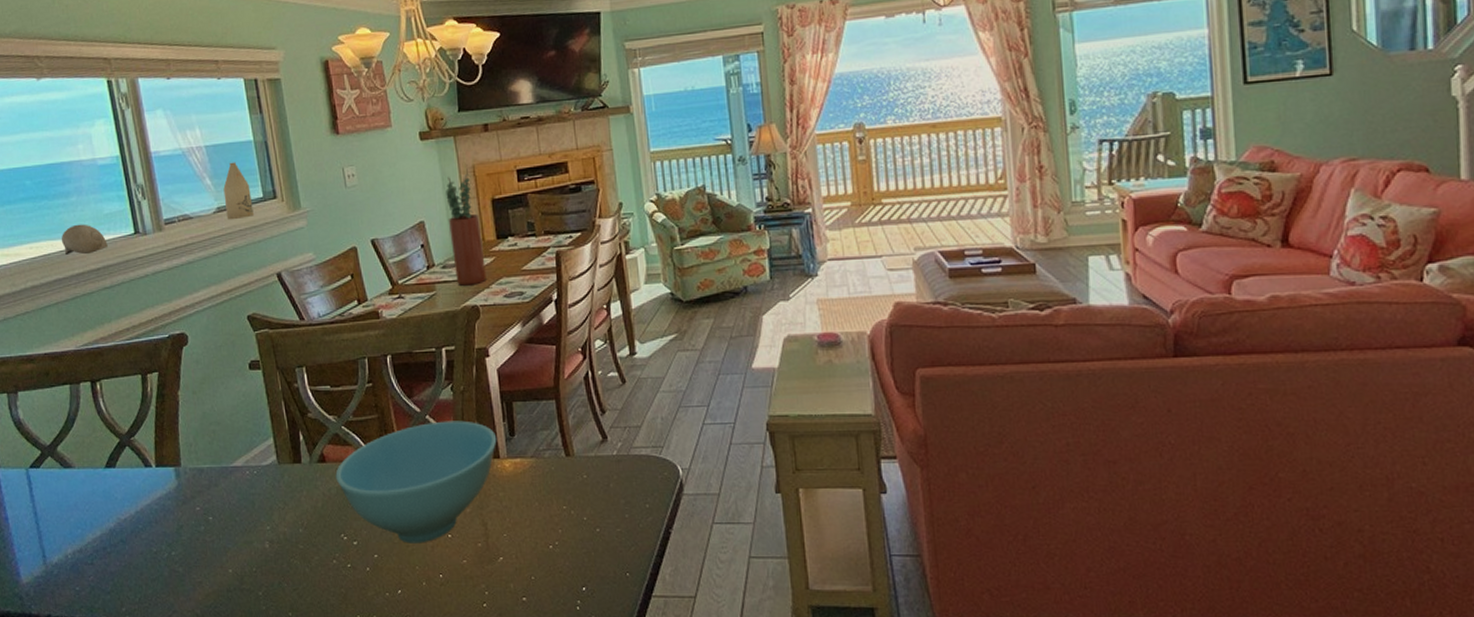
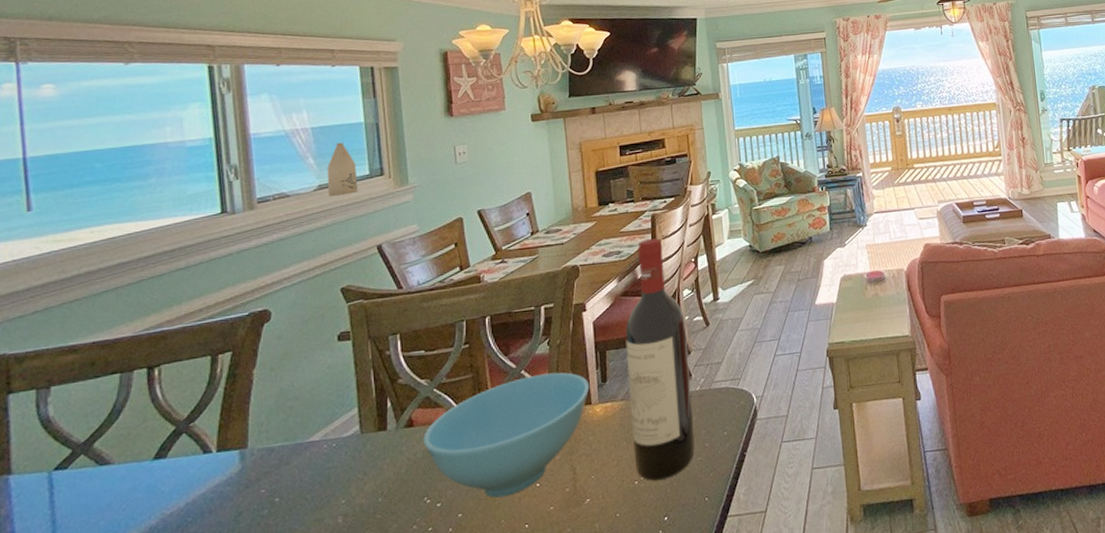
seashell: present [61,224,108,256] -> none [131,205,188,238]
vase: present [446,169,486,286] -> none [553,146,587,249]
wine bottle: none [532,279,613,547] -> present [625,238,695,481]

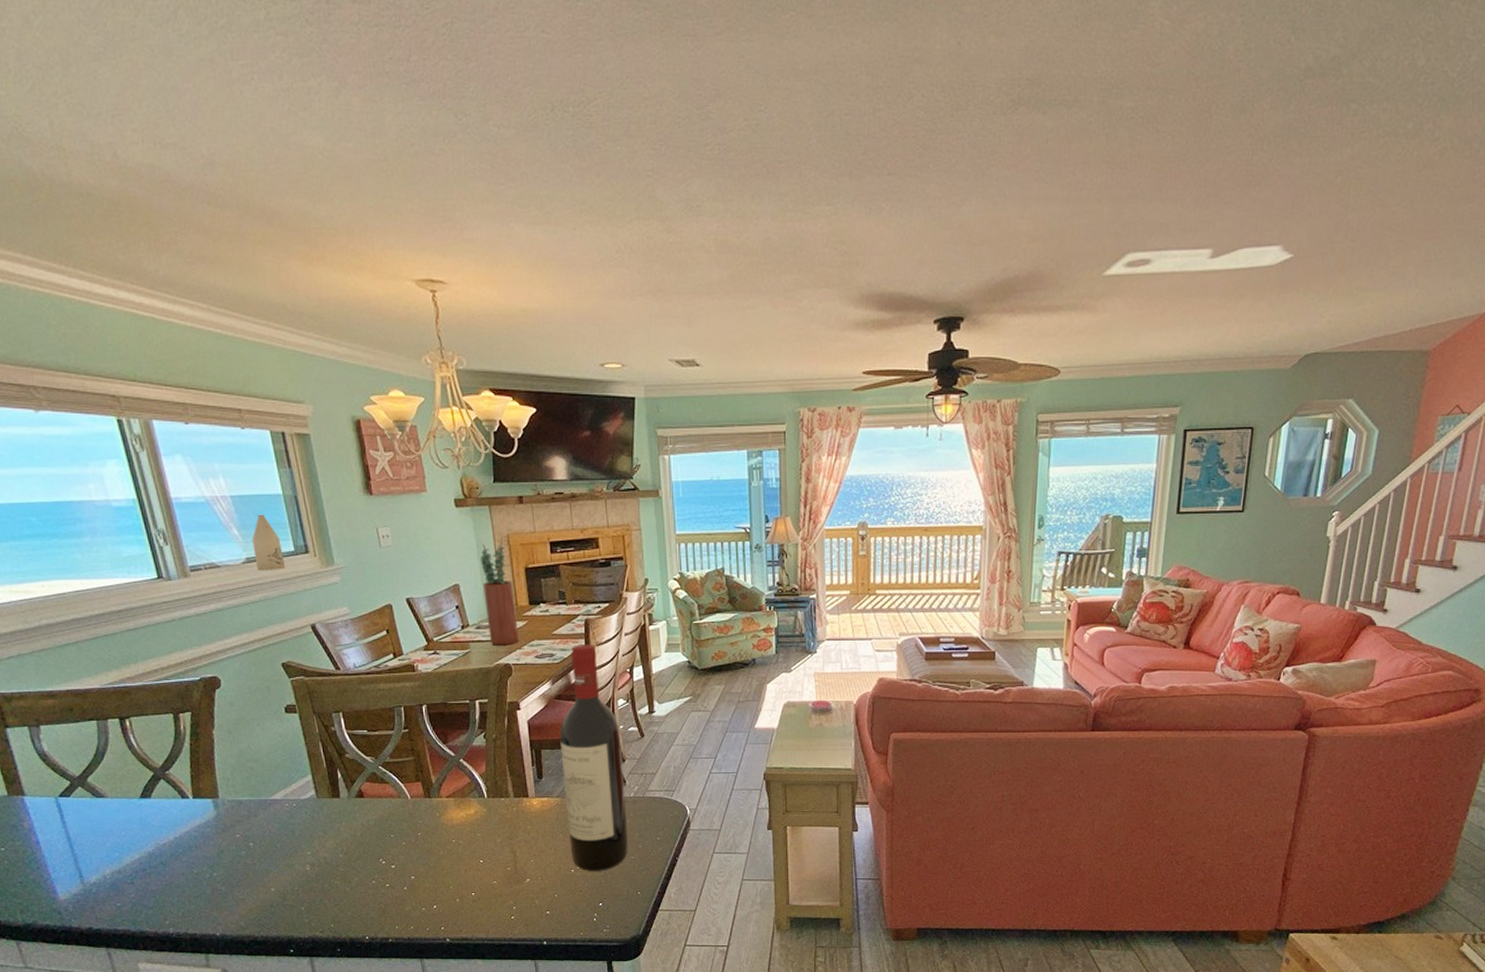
bowl: present [423,372,590,498] -> none [373,764,526,867]
vase: none [553,146,587,249] -> present [480,538,519,646]

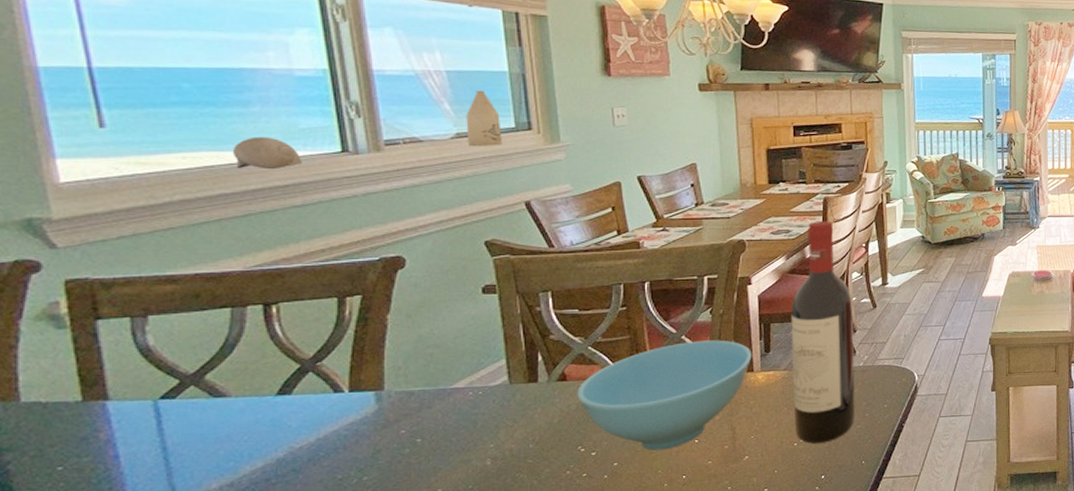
seashell: none [76,565,129,596] -> present [232,136,302,170]
bowl: none [373,764,526,867] -> present [577,340,752,451]
vase: present [480,538,519,646] -> none [721,121,755,222]

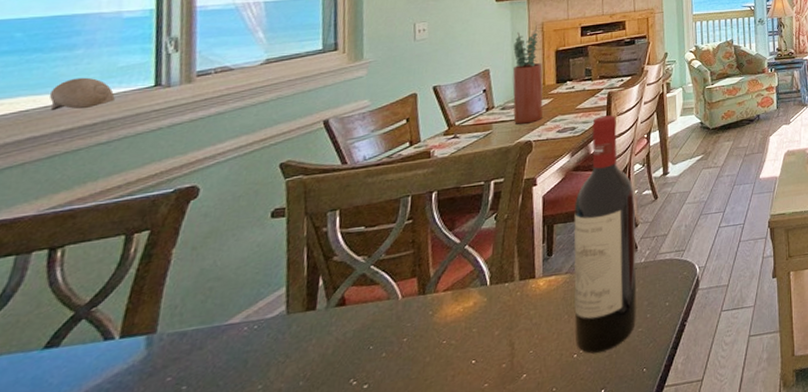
decorative bottle: present [466,90,503,147] -> none [275,17,310,71]
bowl: present [577,340,752,451] -> none [354,246,535,377]
vase: none [721,121,755,222] -> present [512,25,543,124]

